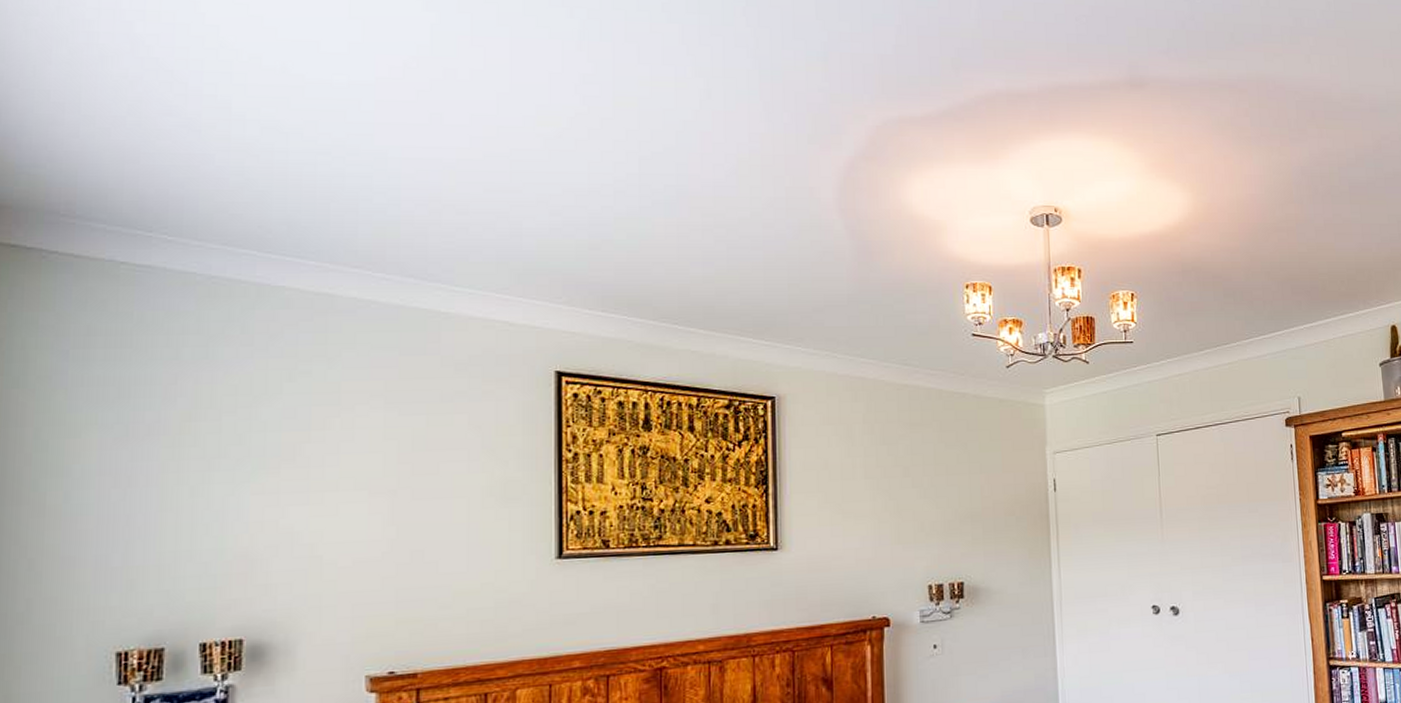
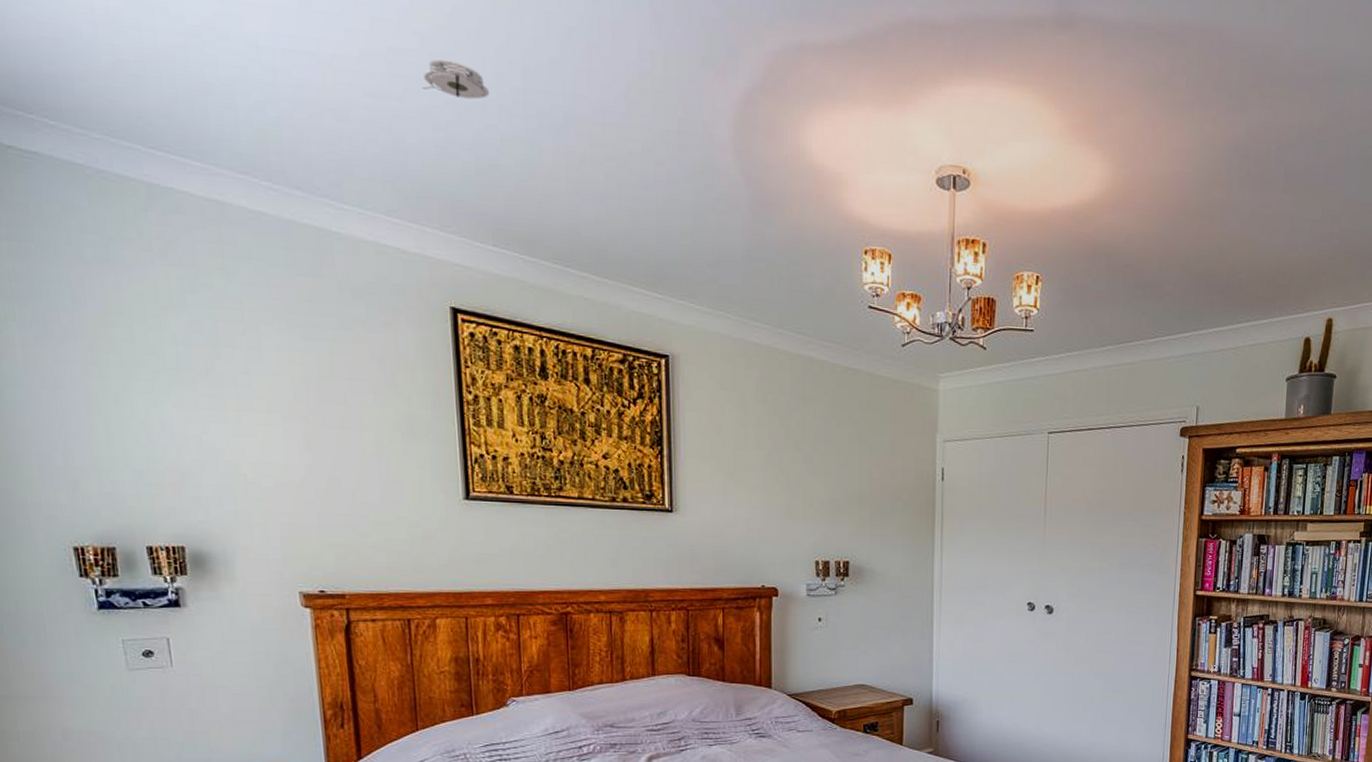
smoke detector: none [542,155,607,186] -> present [423,58,490,100]

